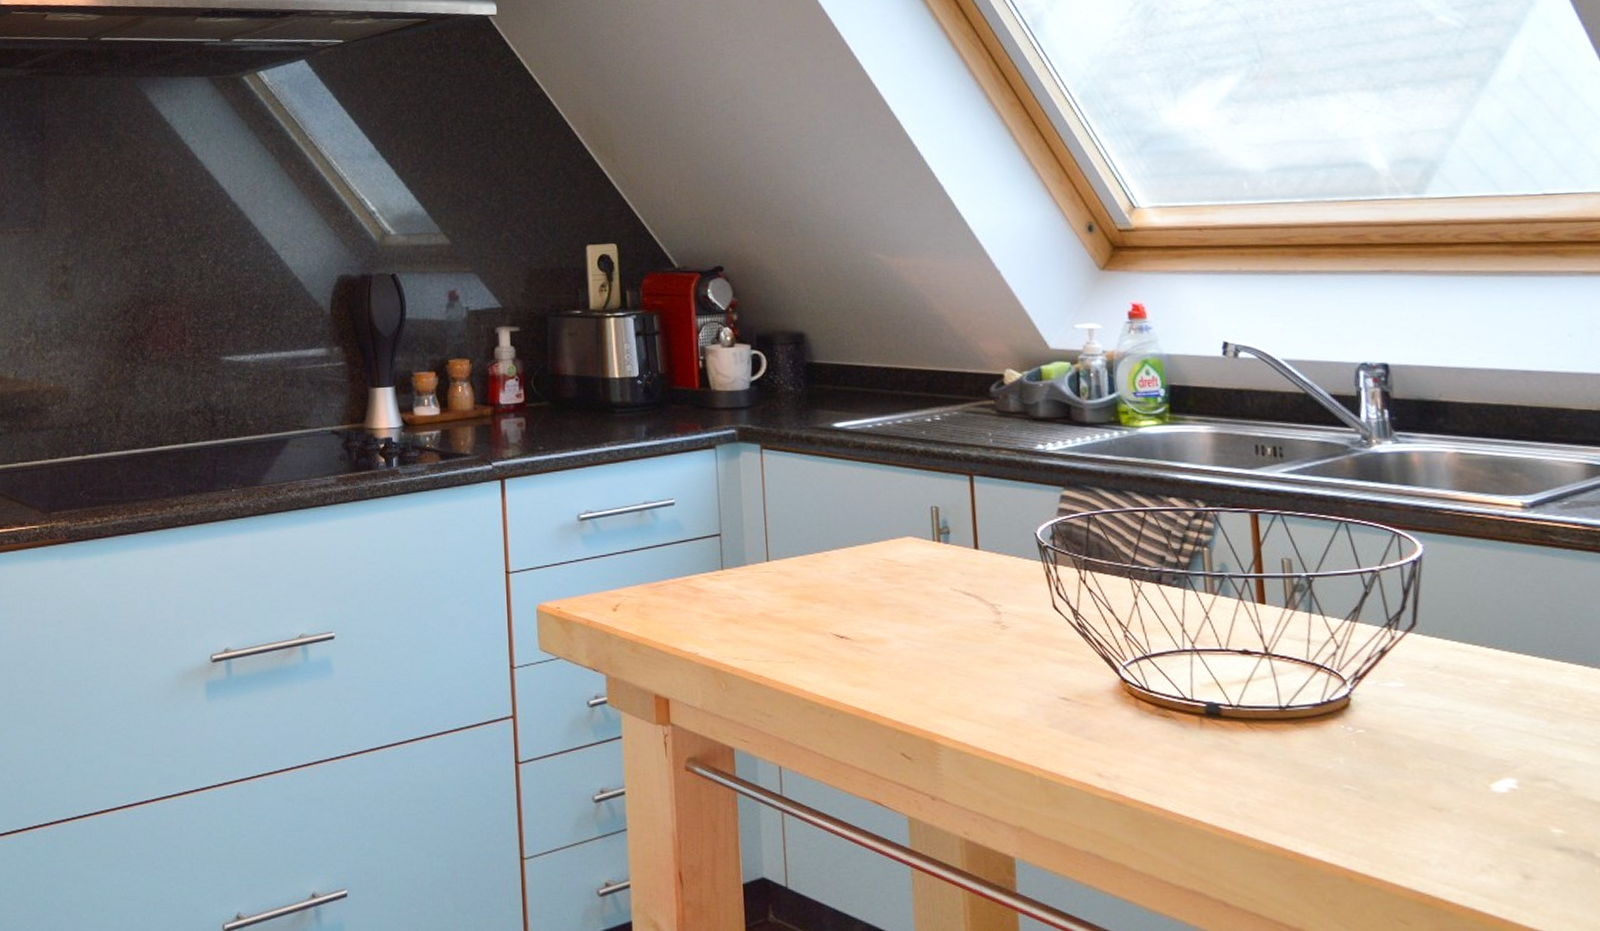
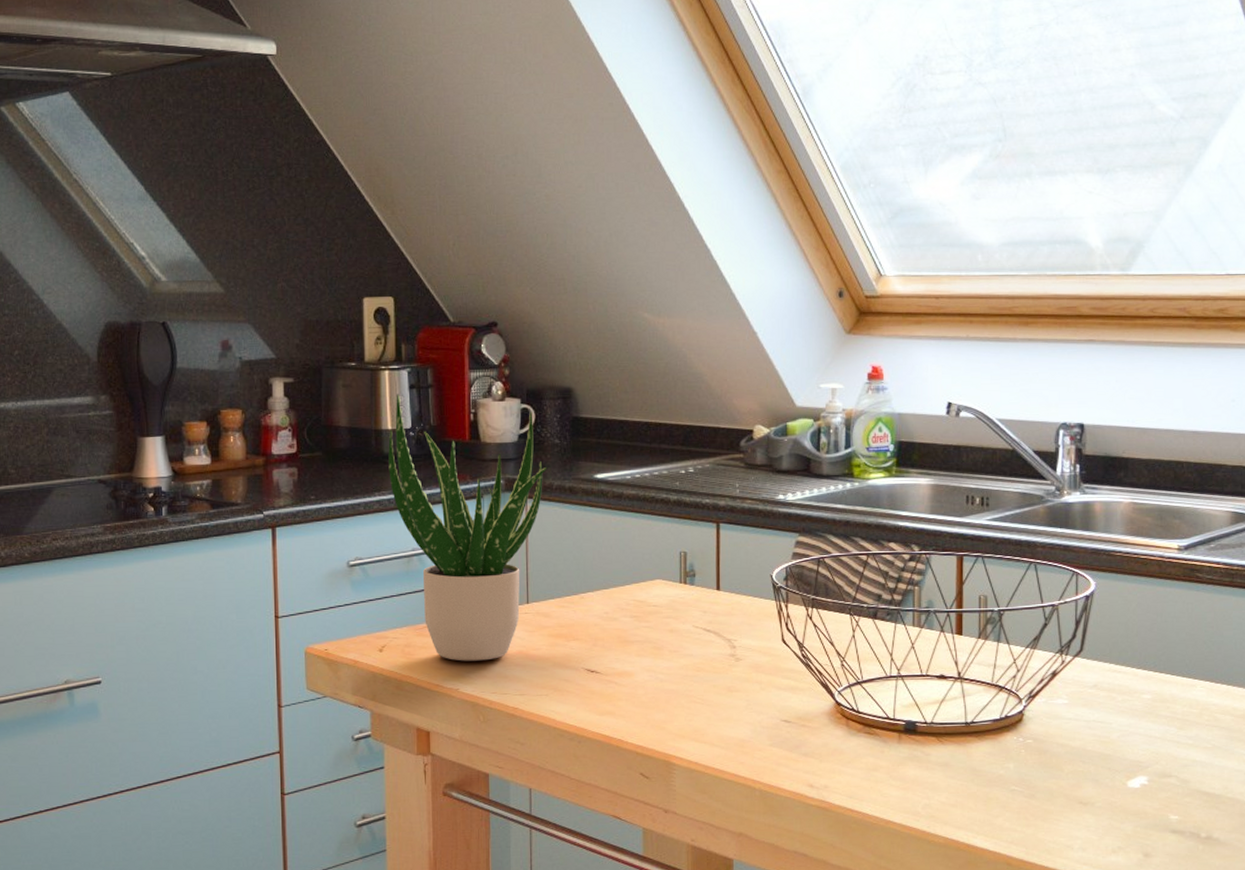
potted plant: none [616,341,783,623] -> present [388,394,548,661]

